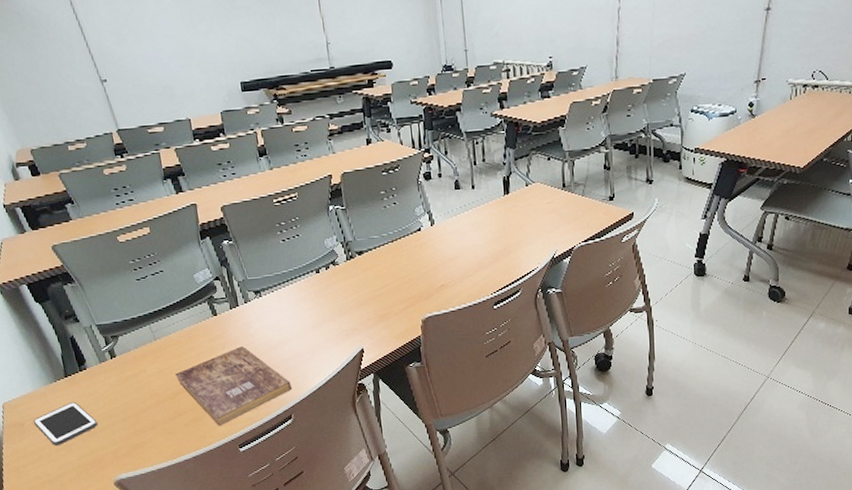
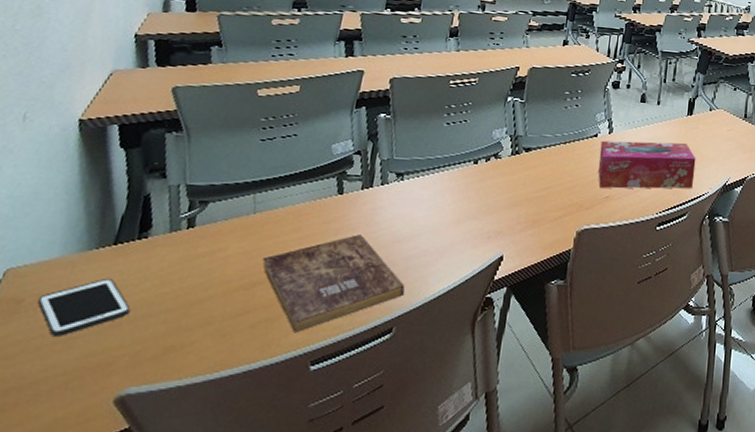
tissue box: none [425,223,522,278] -> present [598,140,696,189]

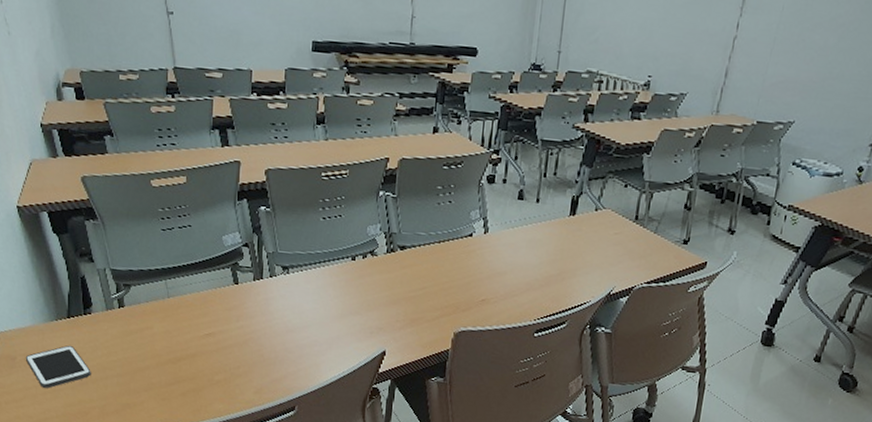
bible: present [263,234,405,333] -> none [182,322,302,403]
tissue box: present [598,140,696,189] -> none [474,240,578,296]

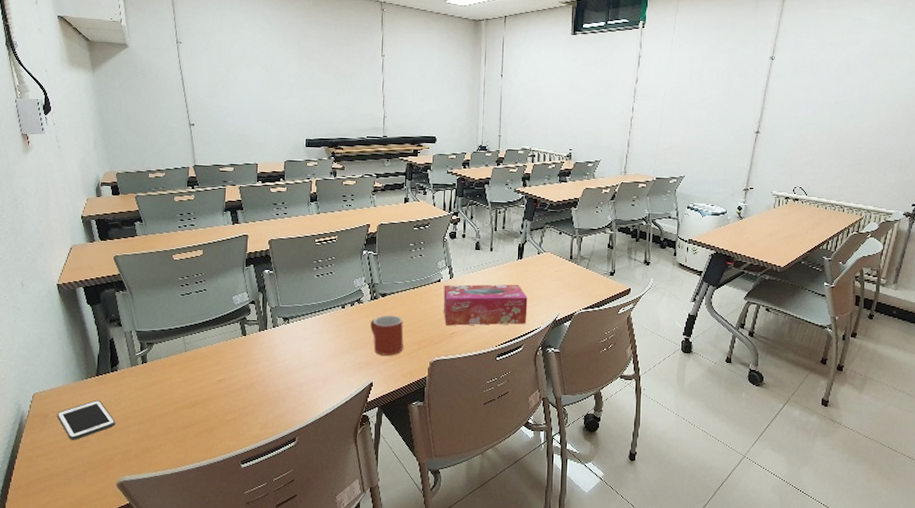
mug: none [385,272,425,321] -> present [370,315,404,356]
tissue box: none [474,240,578,296] -> present [443,284,528,326]

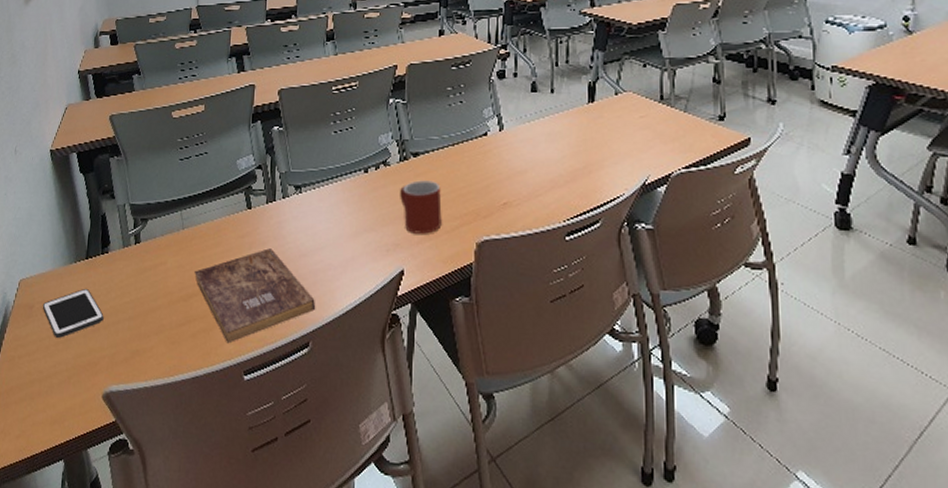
bible: none [197,367,302,441] -> present [195,248,316,344]
tissue box: present [443,284,528,326] -> none [491,136,605,194]

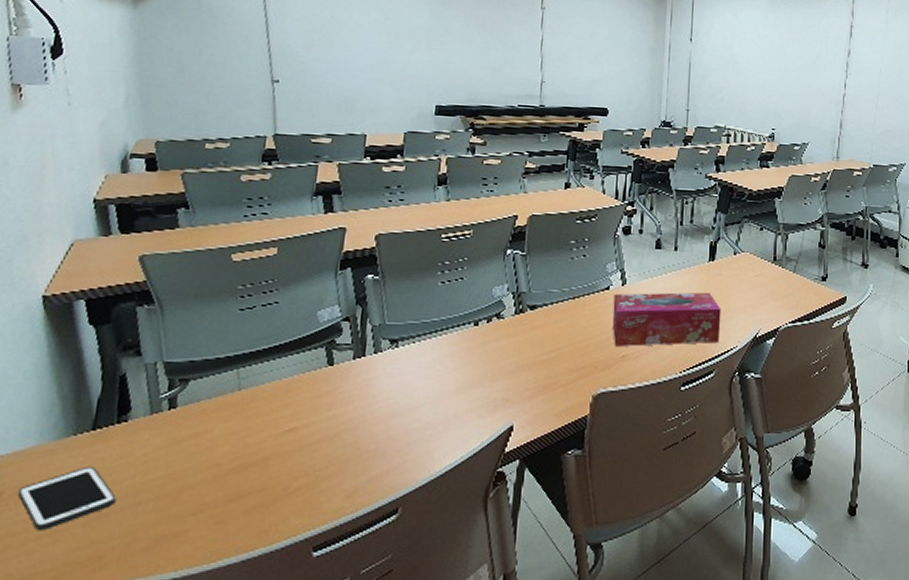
bible: present [195,248,316,344] -> none [253,409,409,518]
mug: present [400,180,442,234] -> none [513,334,558,388]
tissue box: none [491,136,605,194] -> present [612,292,721,347]

